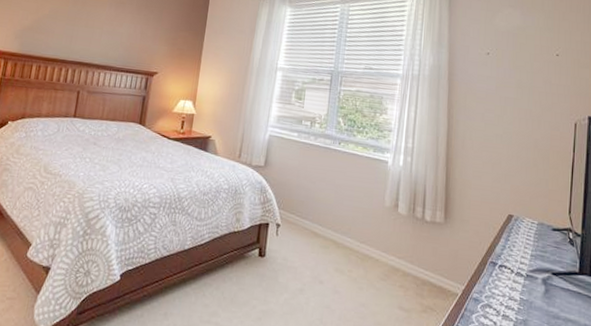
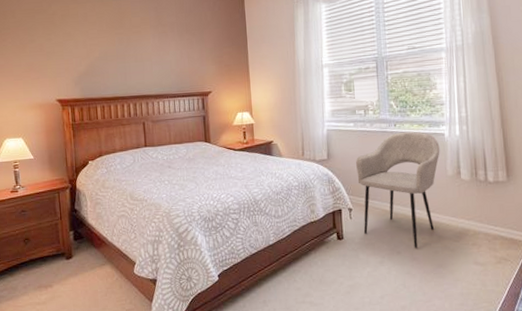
armchair: none [288,151,382,281] -> present [356,131,440,248]

